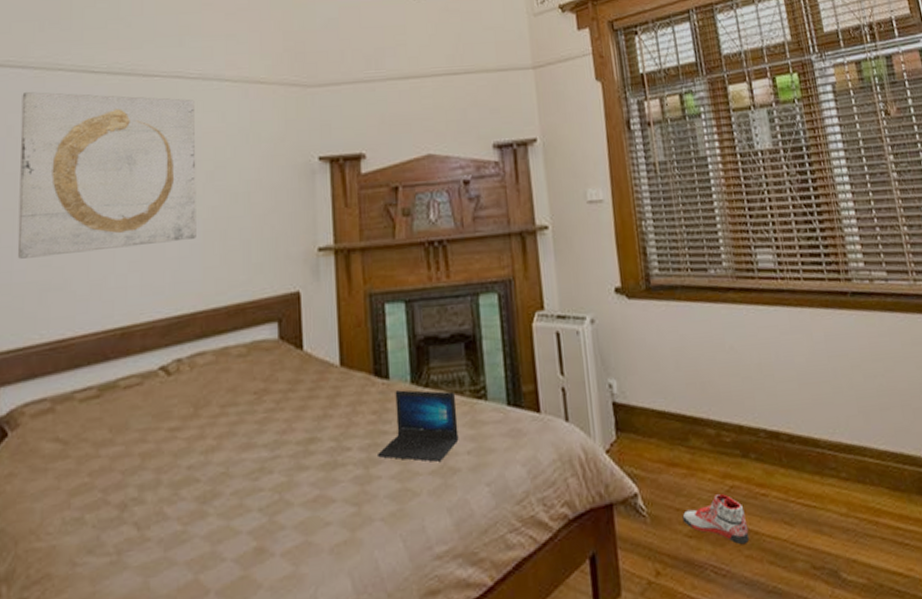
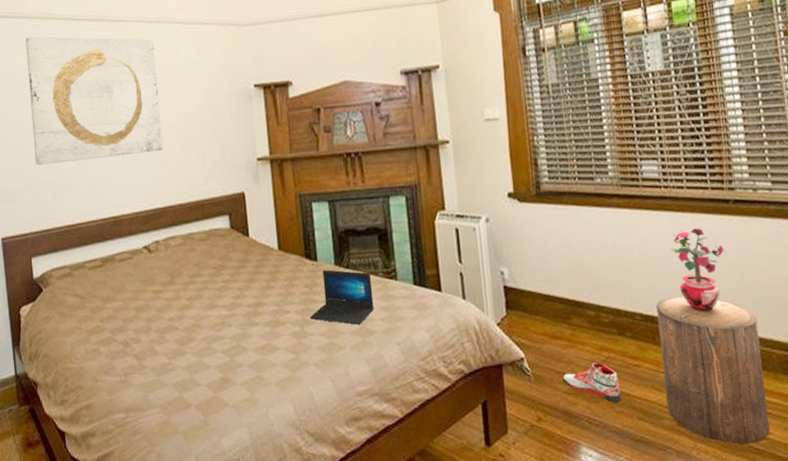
stool: none [780,405,910,587] -> present [656,296,770,444]
potted plant: none [792,325,848,425] -> present [671,228,726,313]

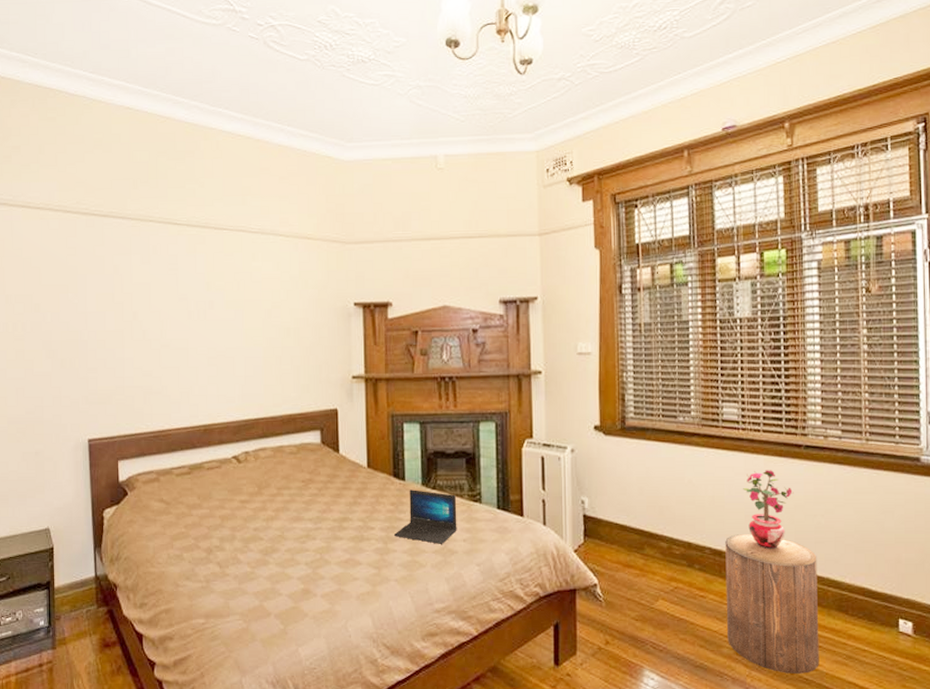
wall art: present [25,37,163,165] -> none [123,239,258,368]
sneaker: present [562,363,622,403] -> none [632,592,686,631]

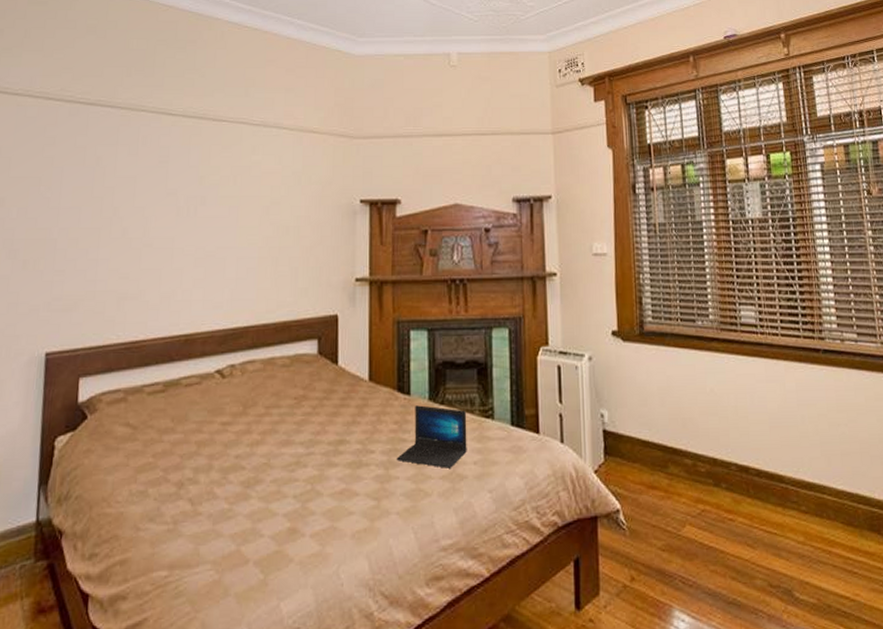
stool: present [725,533,819,674] -> none [751,446,857,607]
potted plant: present [743,470,794,550] -> none [765,376,816,464]

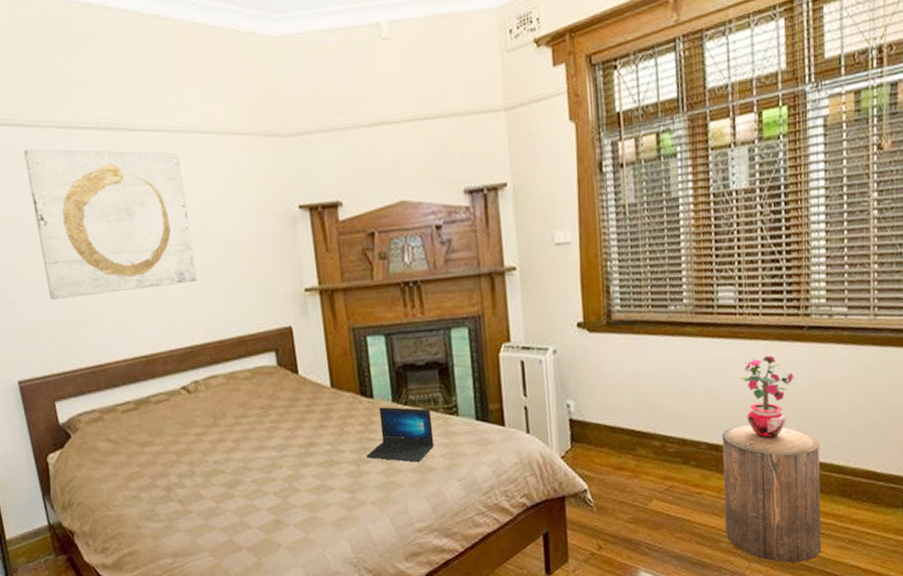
wall art: none [101,129,256,270] -> present [24,149,197,300]
stool: none [751,446,857,607] -> present [722,424,821,563]
potted plant: none [765,376,816,464] -> present [741,355,796,440]

